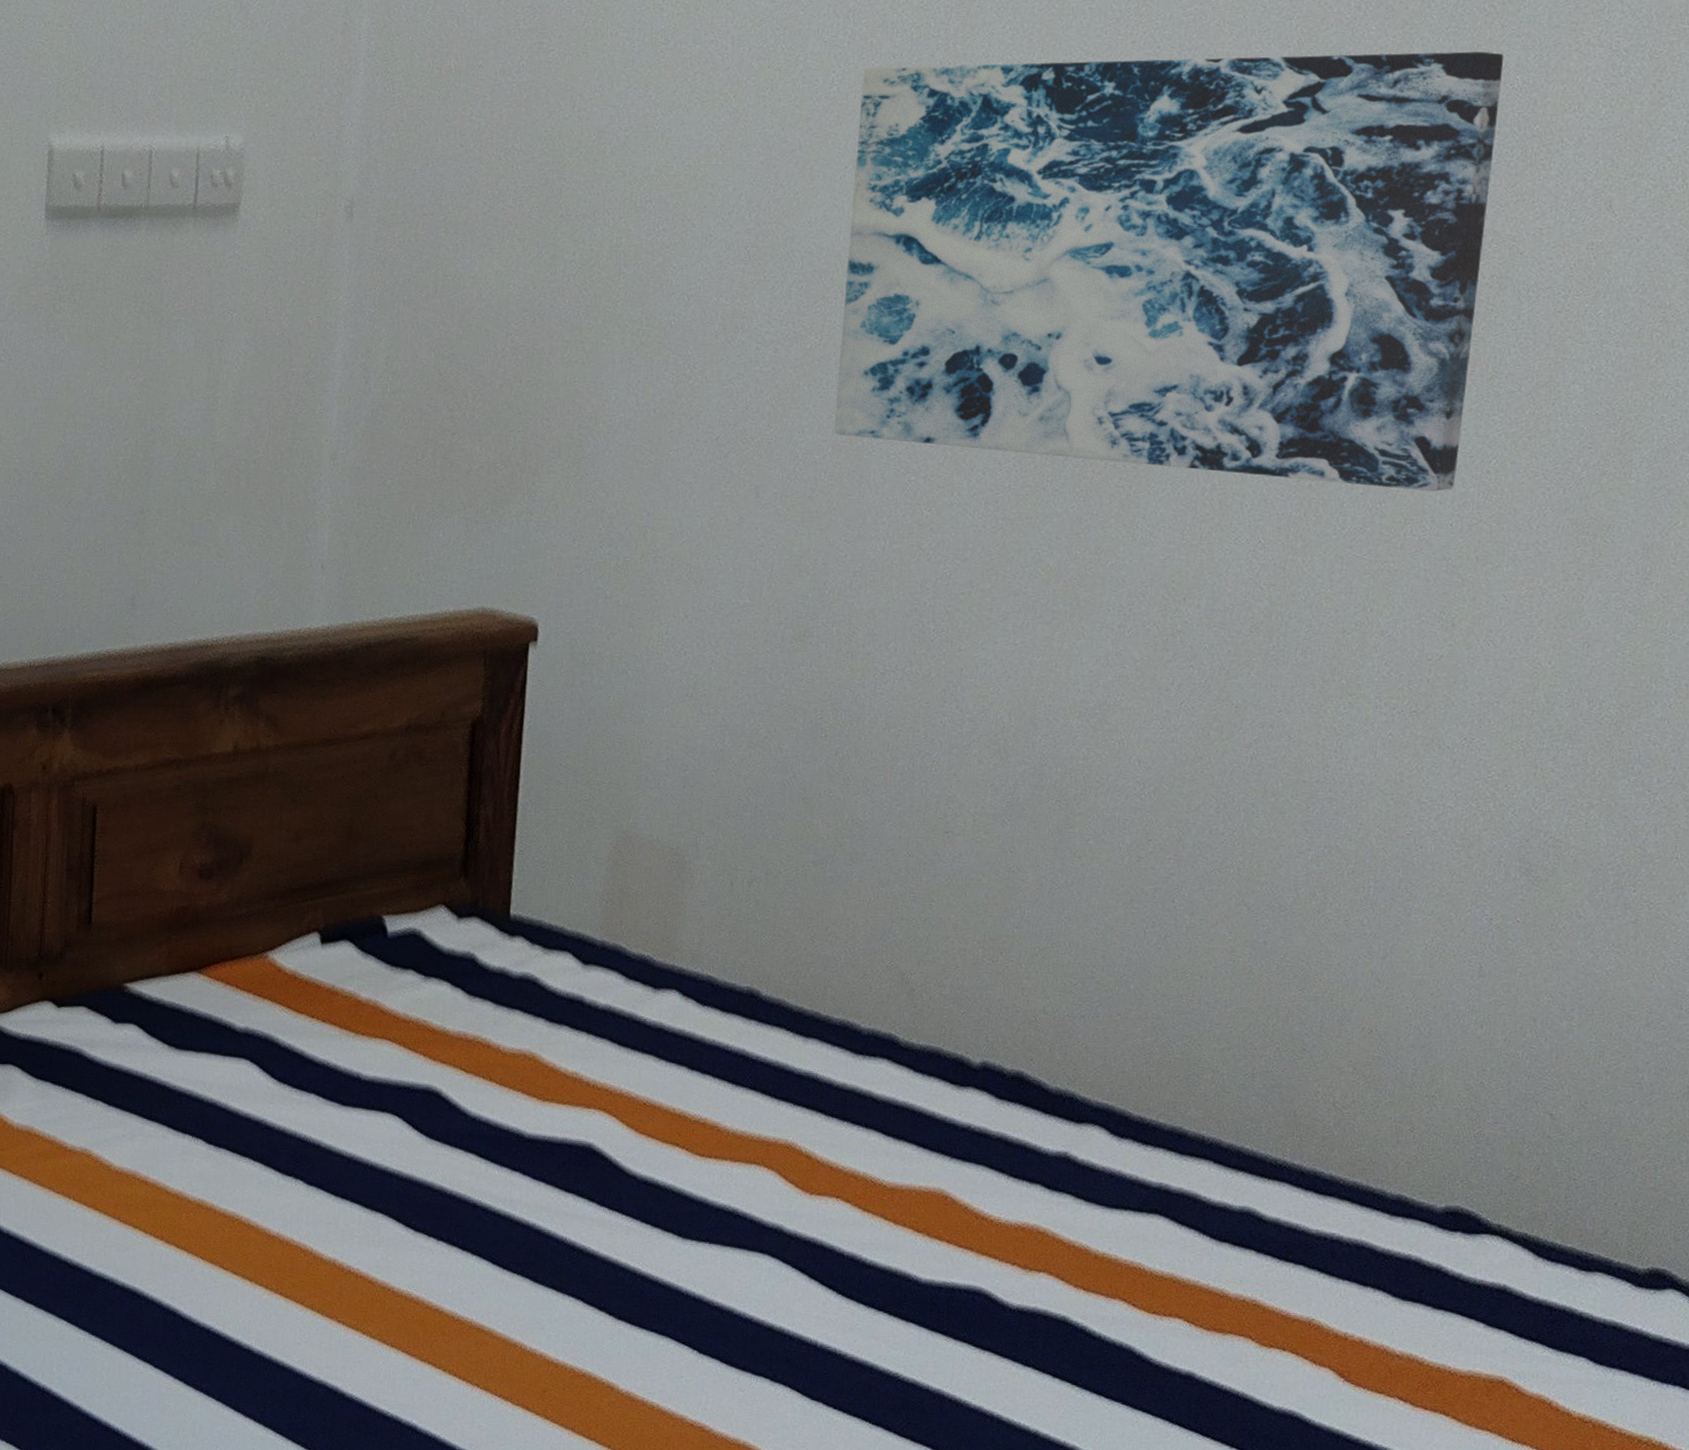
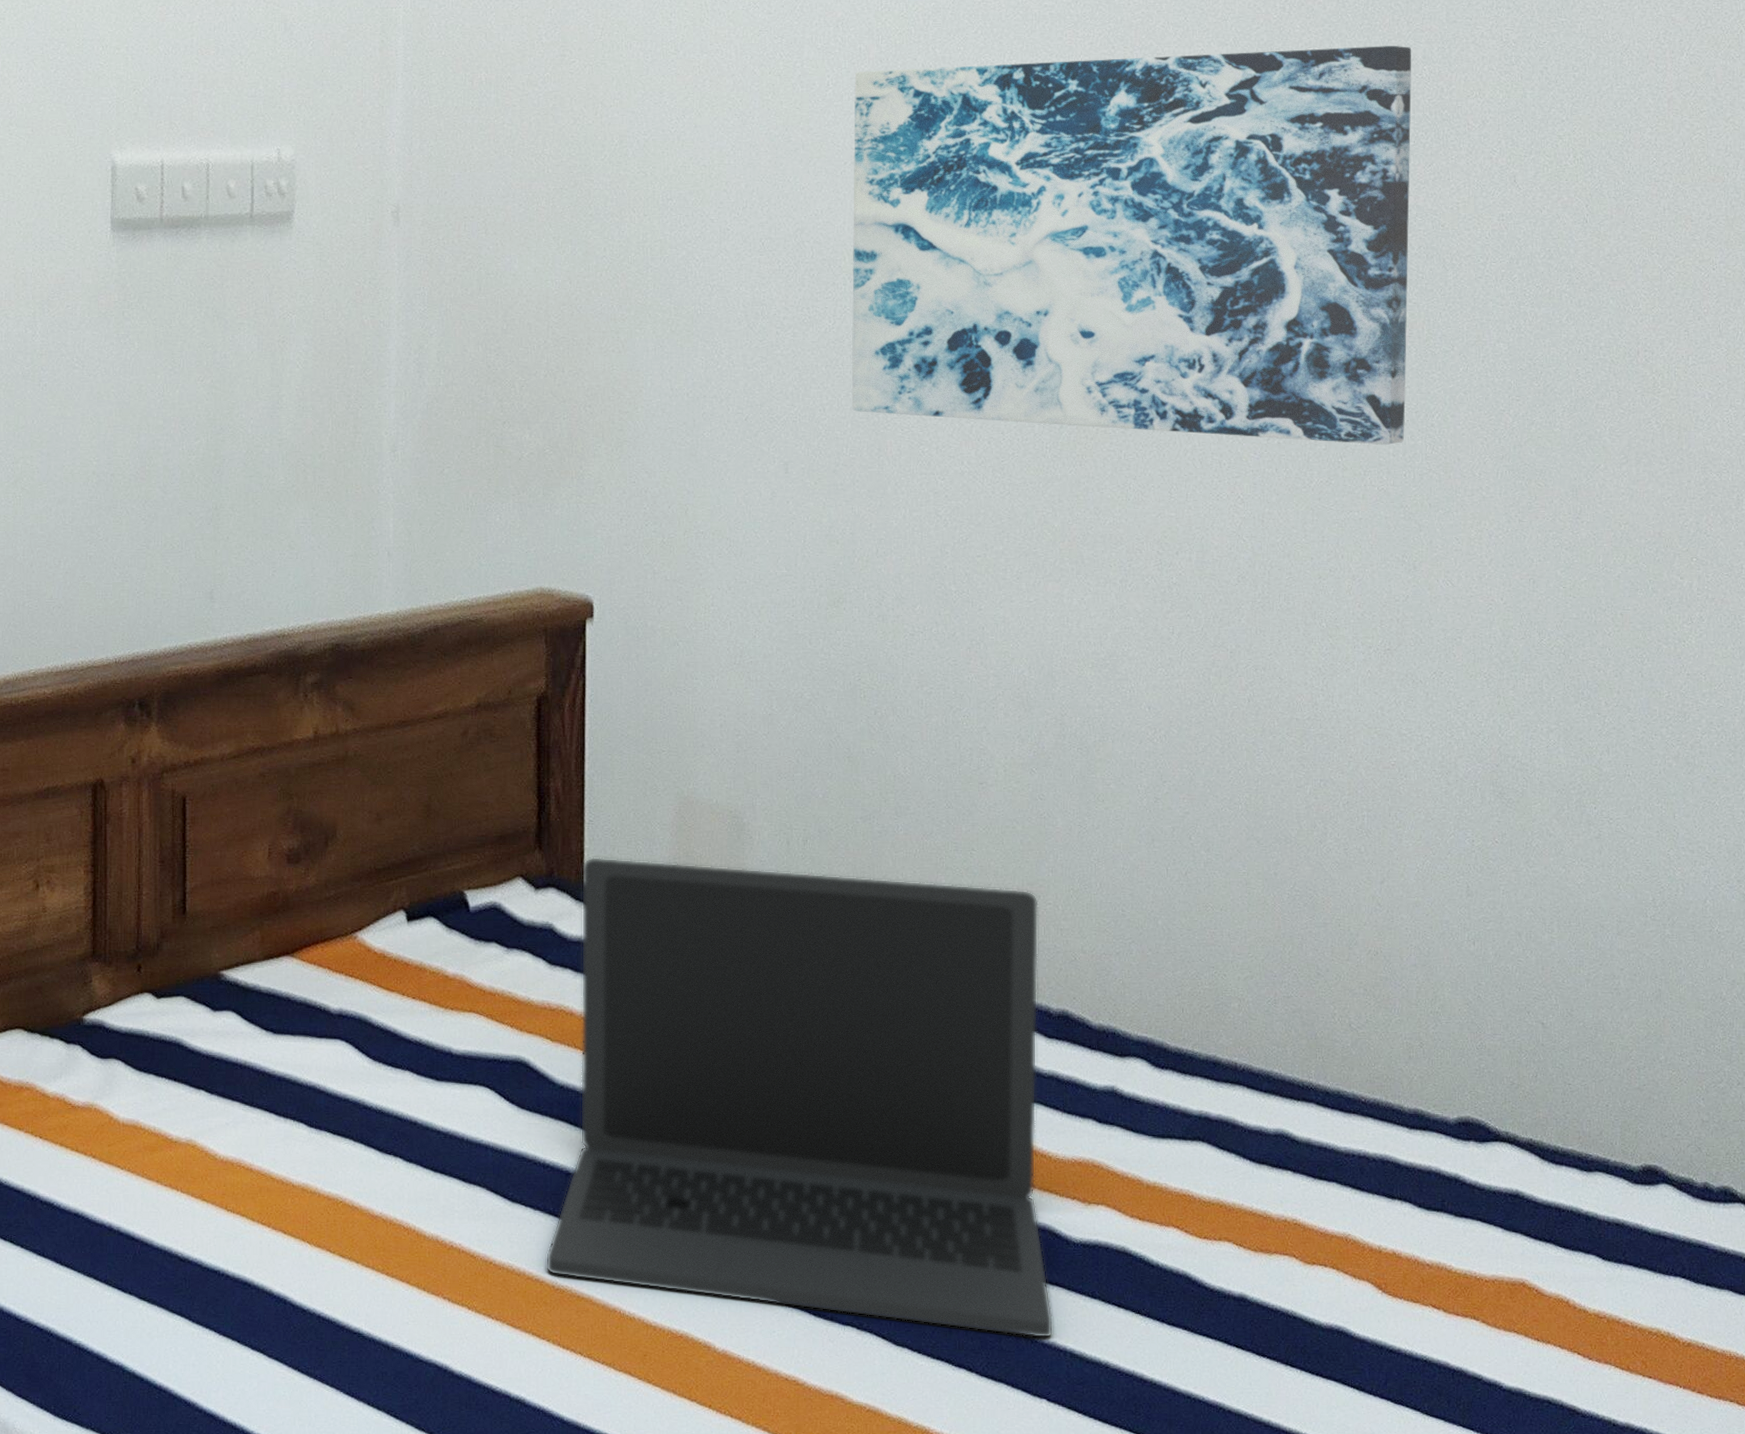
laptop: none [445,887,1000,1403] -> present [545,856,1054,1339]

